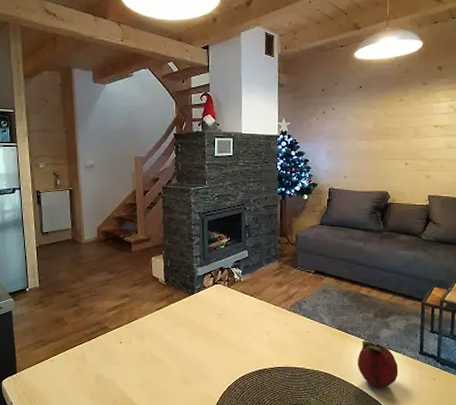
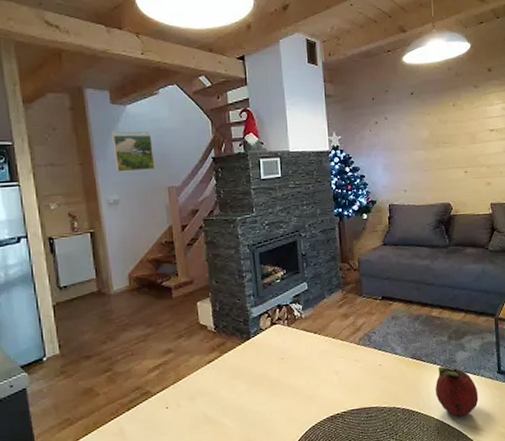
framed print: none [92,106,126,142] -> present [112,130,155,172]

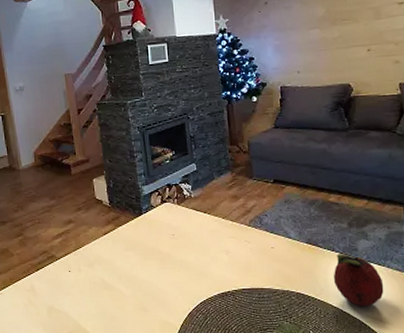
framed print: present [112,130,155,172] -> none [16,24,53,62]

